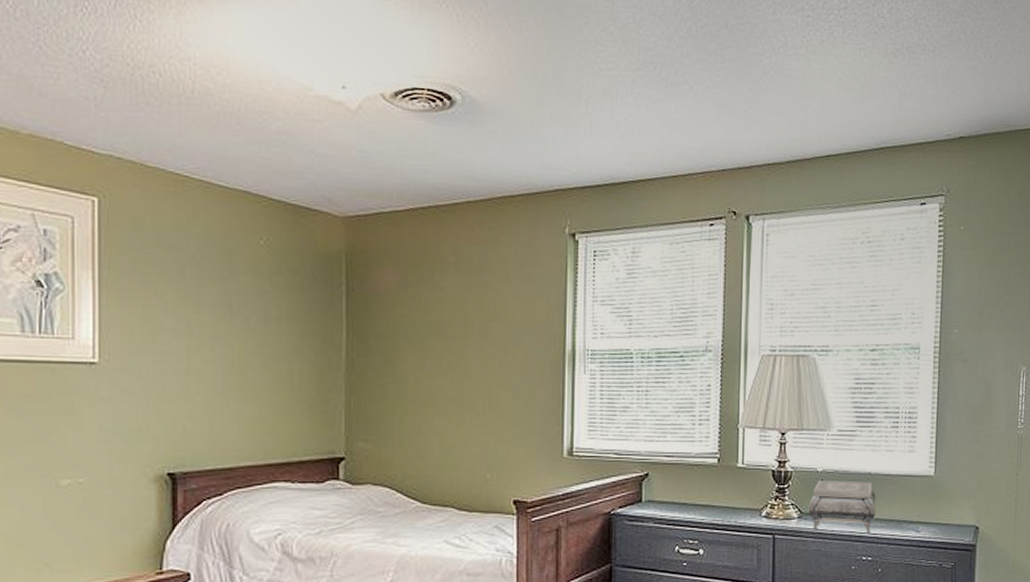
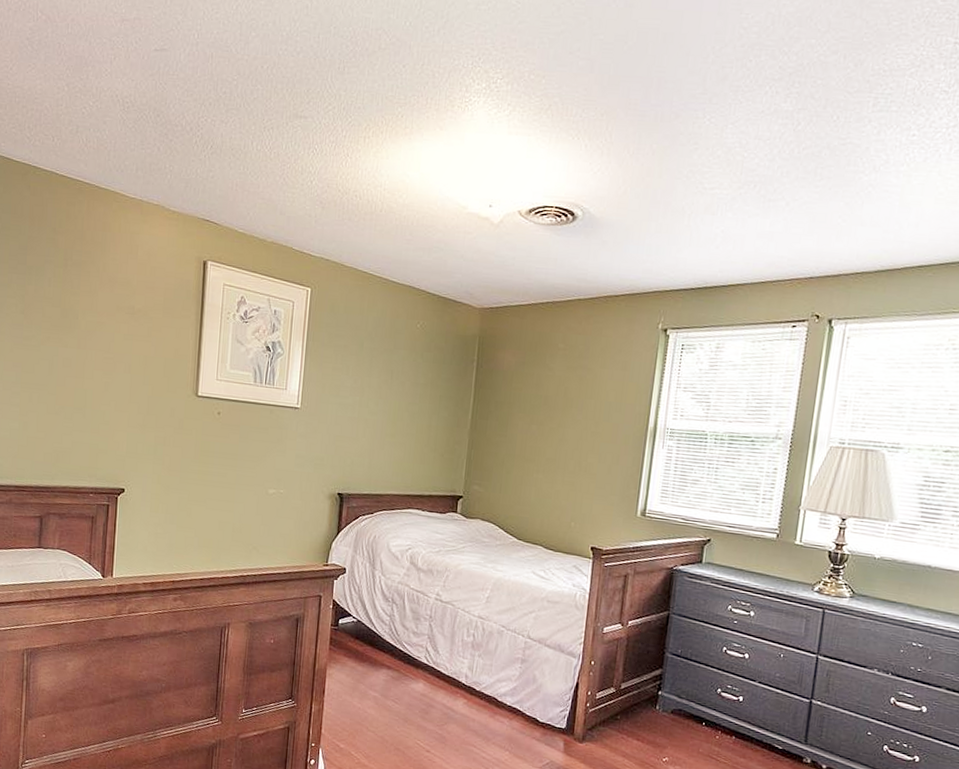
jewelry box: present [808,480,876,534] -> none [861,566,934,622]

